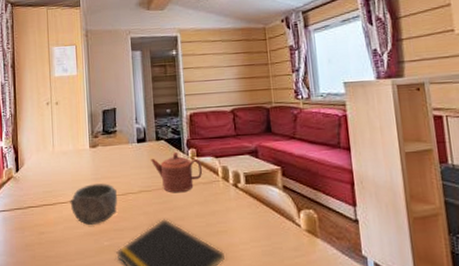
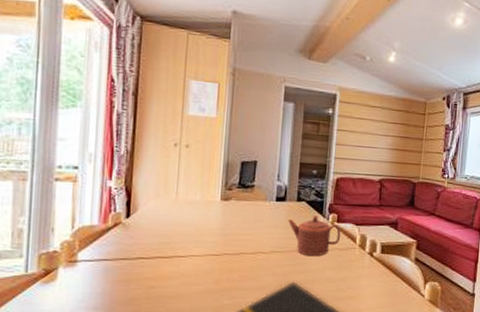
bowl: present [70,183,118,225] -> none [190,239,246,282]

